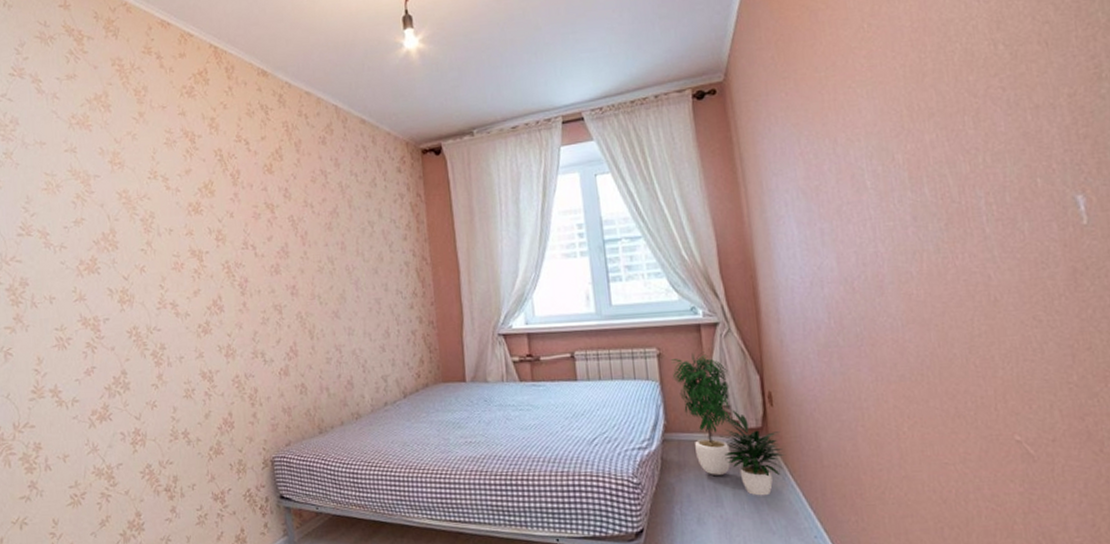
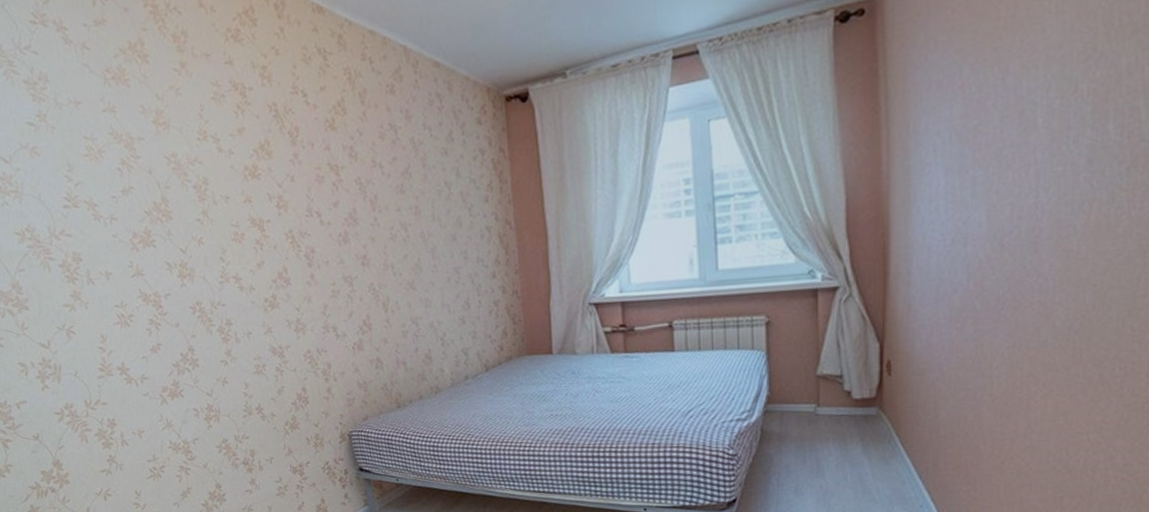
potted plant: present [670,351,786,496] -> none [780,318,899,467]

